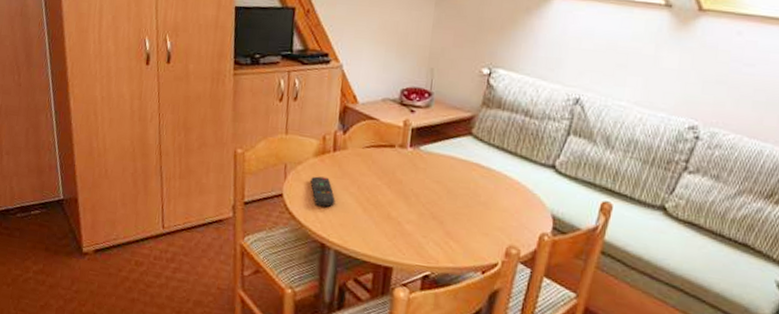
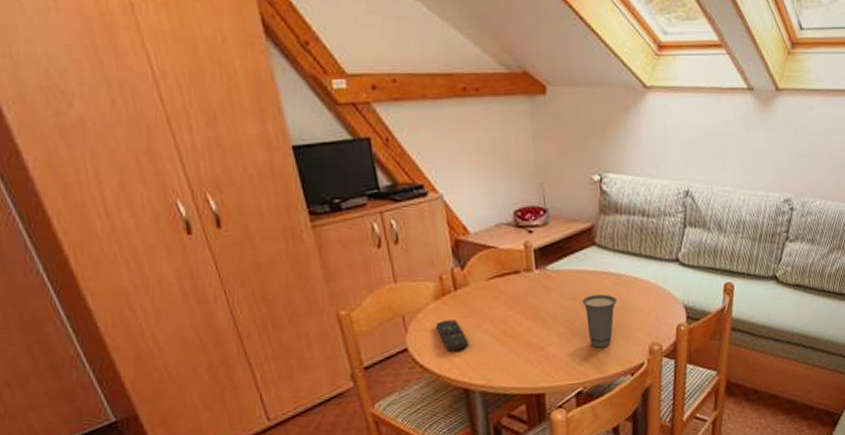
cup: none [446,183,483,238] -> present [582,294,618,348]

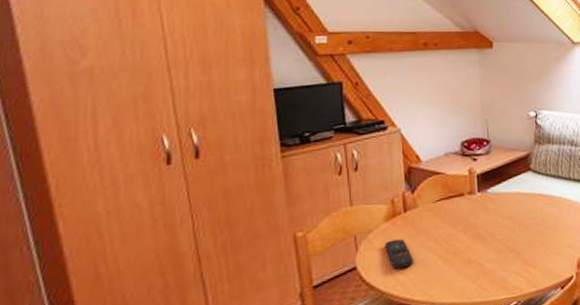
cup: present [582,294,618,348] -> none [518,213,549,264]

